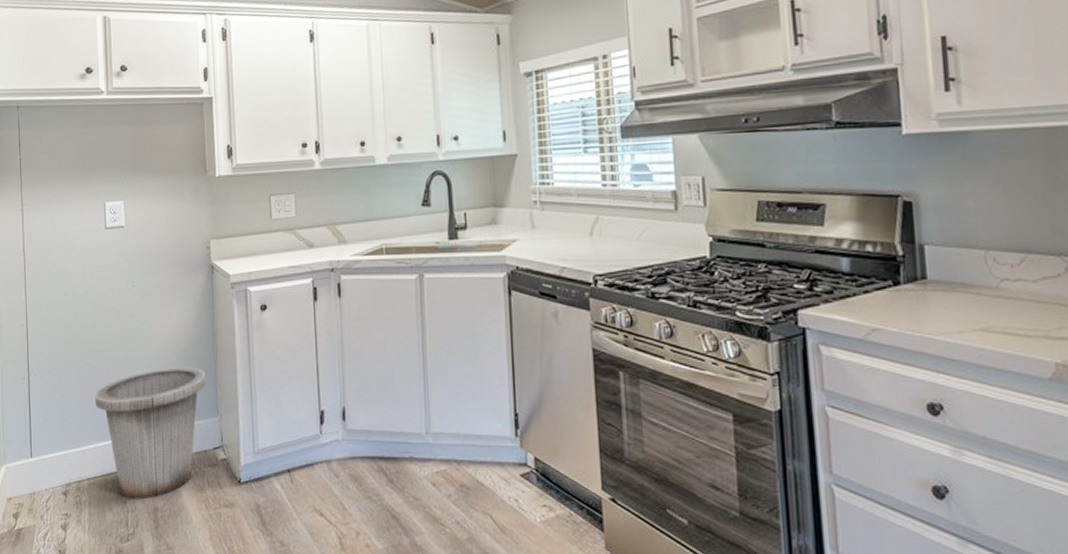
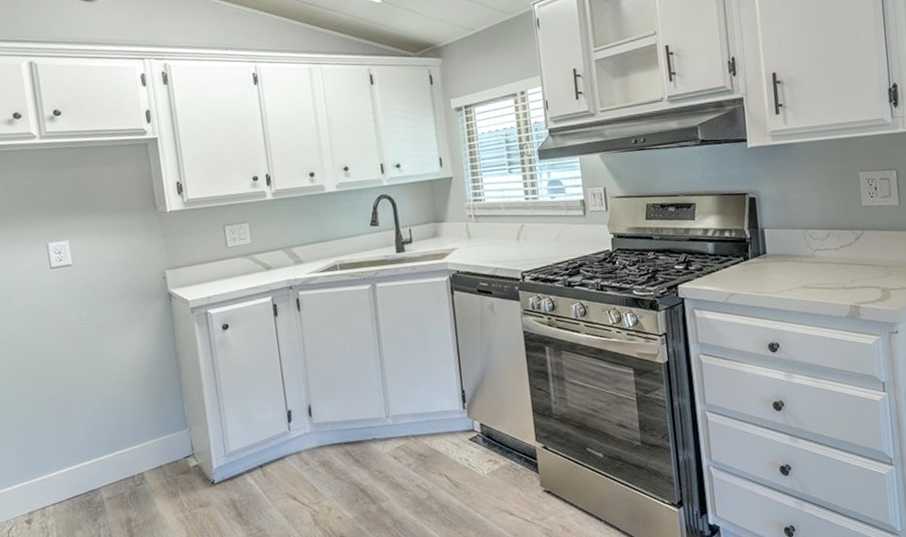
trash can: present [94,367,206,500] -> none [52,388,172,516]

